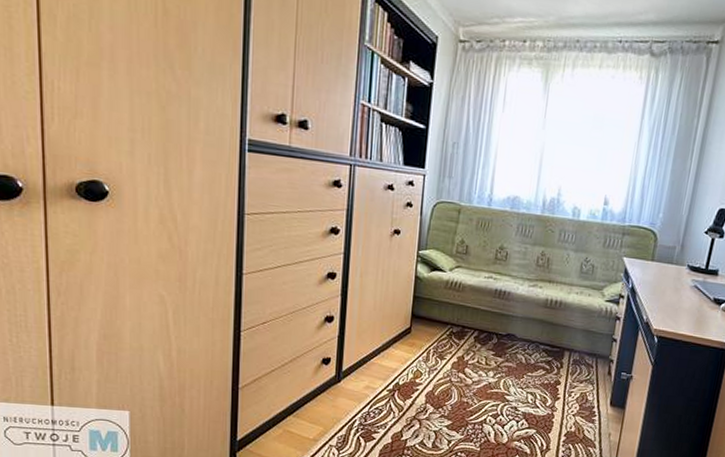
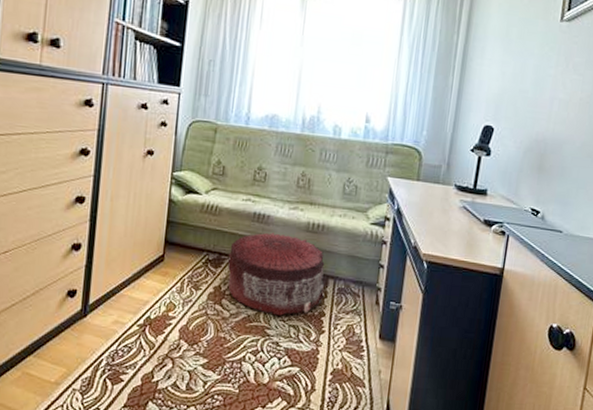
pouf: none [470,308,561,384] -> present [227,232,325,316]

